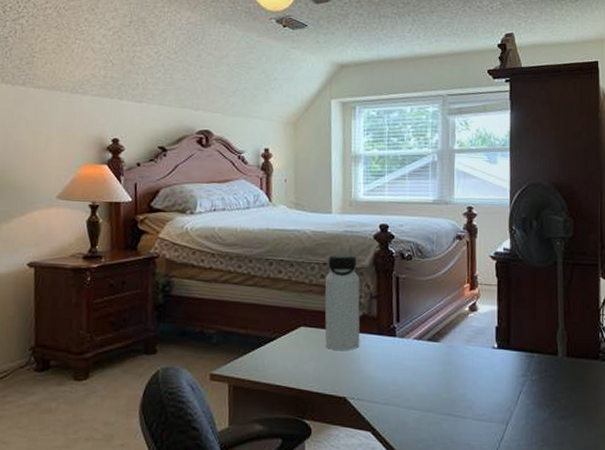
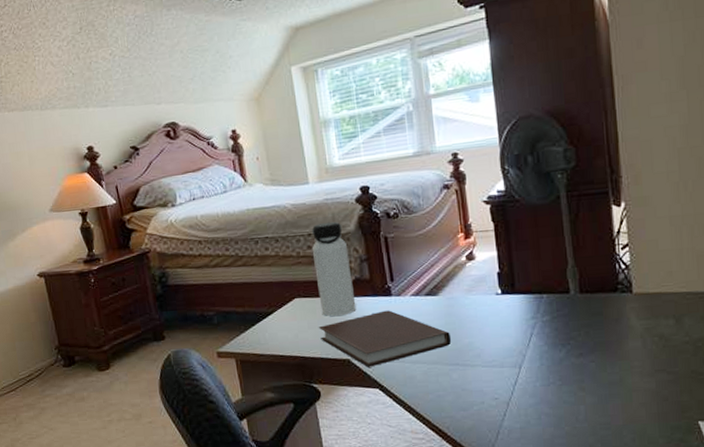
notebook: none [319,351,447,408] -> present [318,310,452,367]

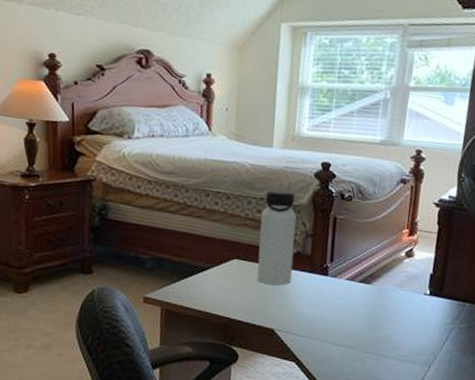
notebook: present [318,310,452,367] -> none [250,288,374,341]

